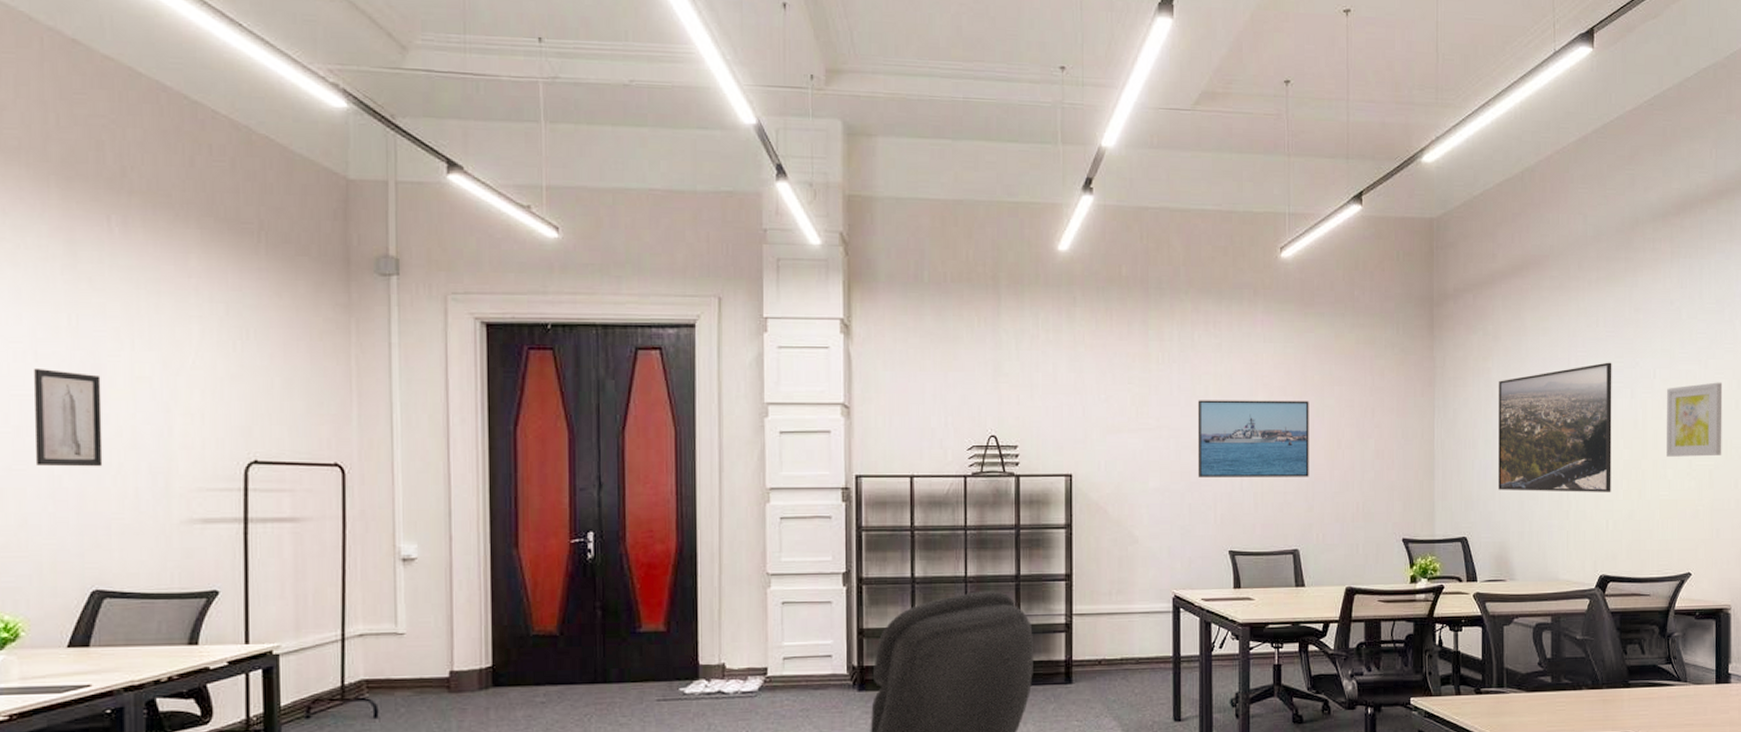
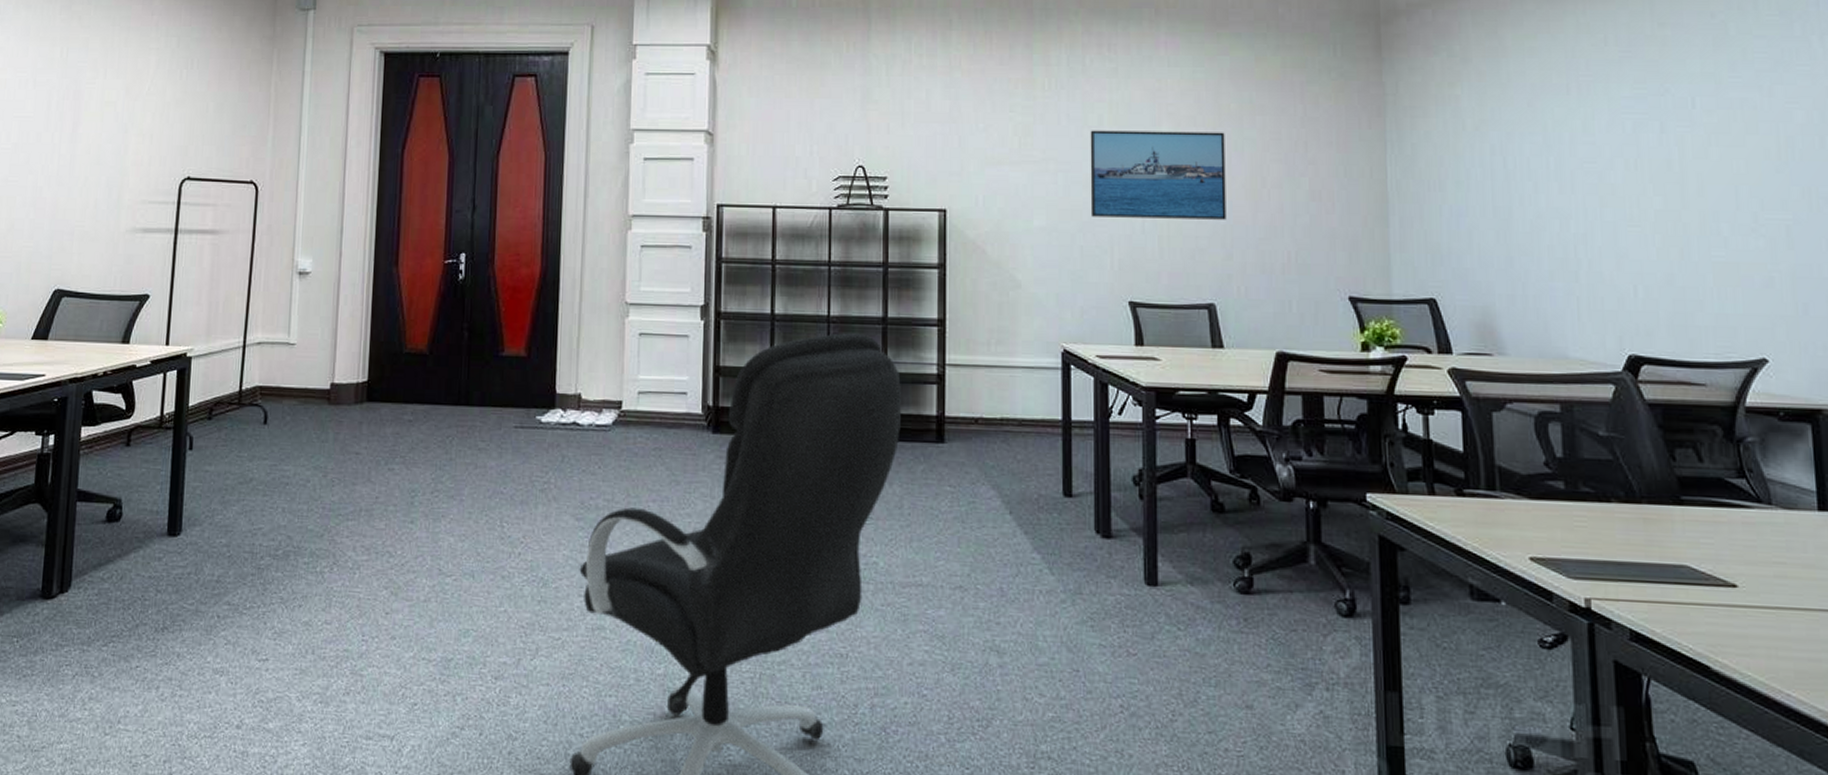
wall art: present [34,367,103,467] -> none [25,93,80,180]
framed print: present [1498,362,1612,492] -> none [1471,88,1639,250]
wall art: present [1667,382,1723,457] -> none [1713,114,1804,209]

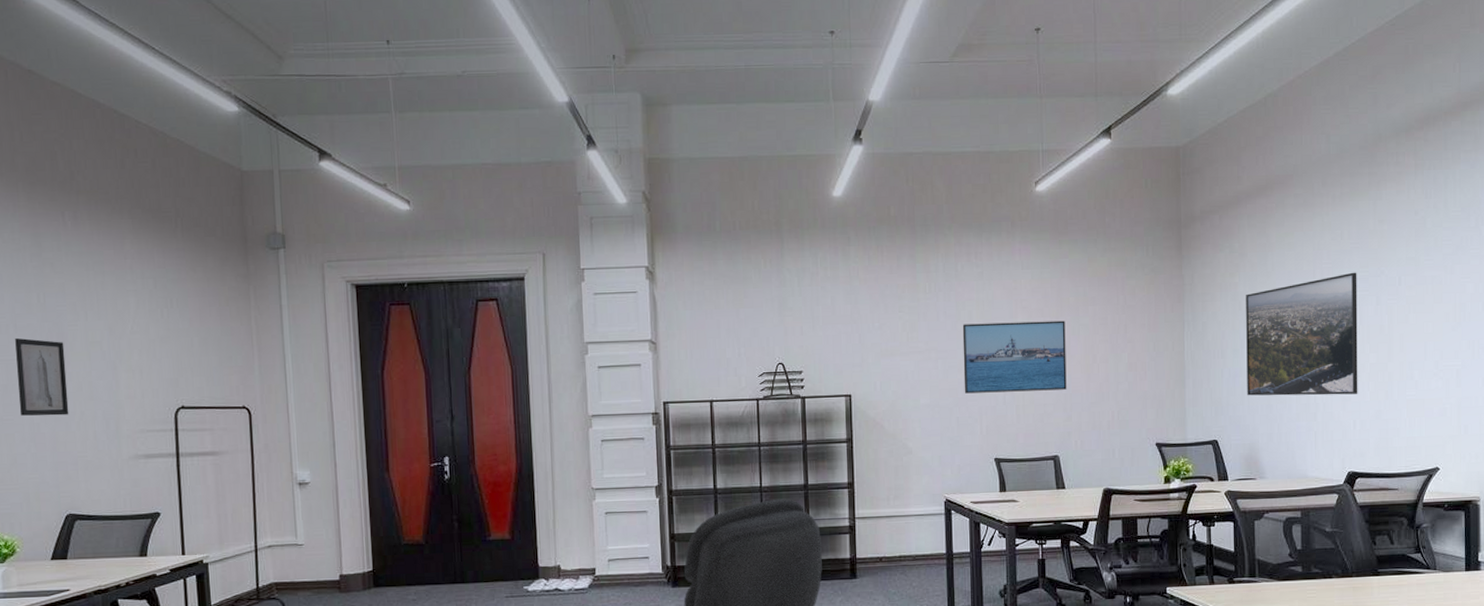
wall art: none [25,93,80,180] -> present [15,337,69,416]
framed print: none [1471,88,1639,250] -> present [1246,272,1358,396]

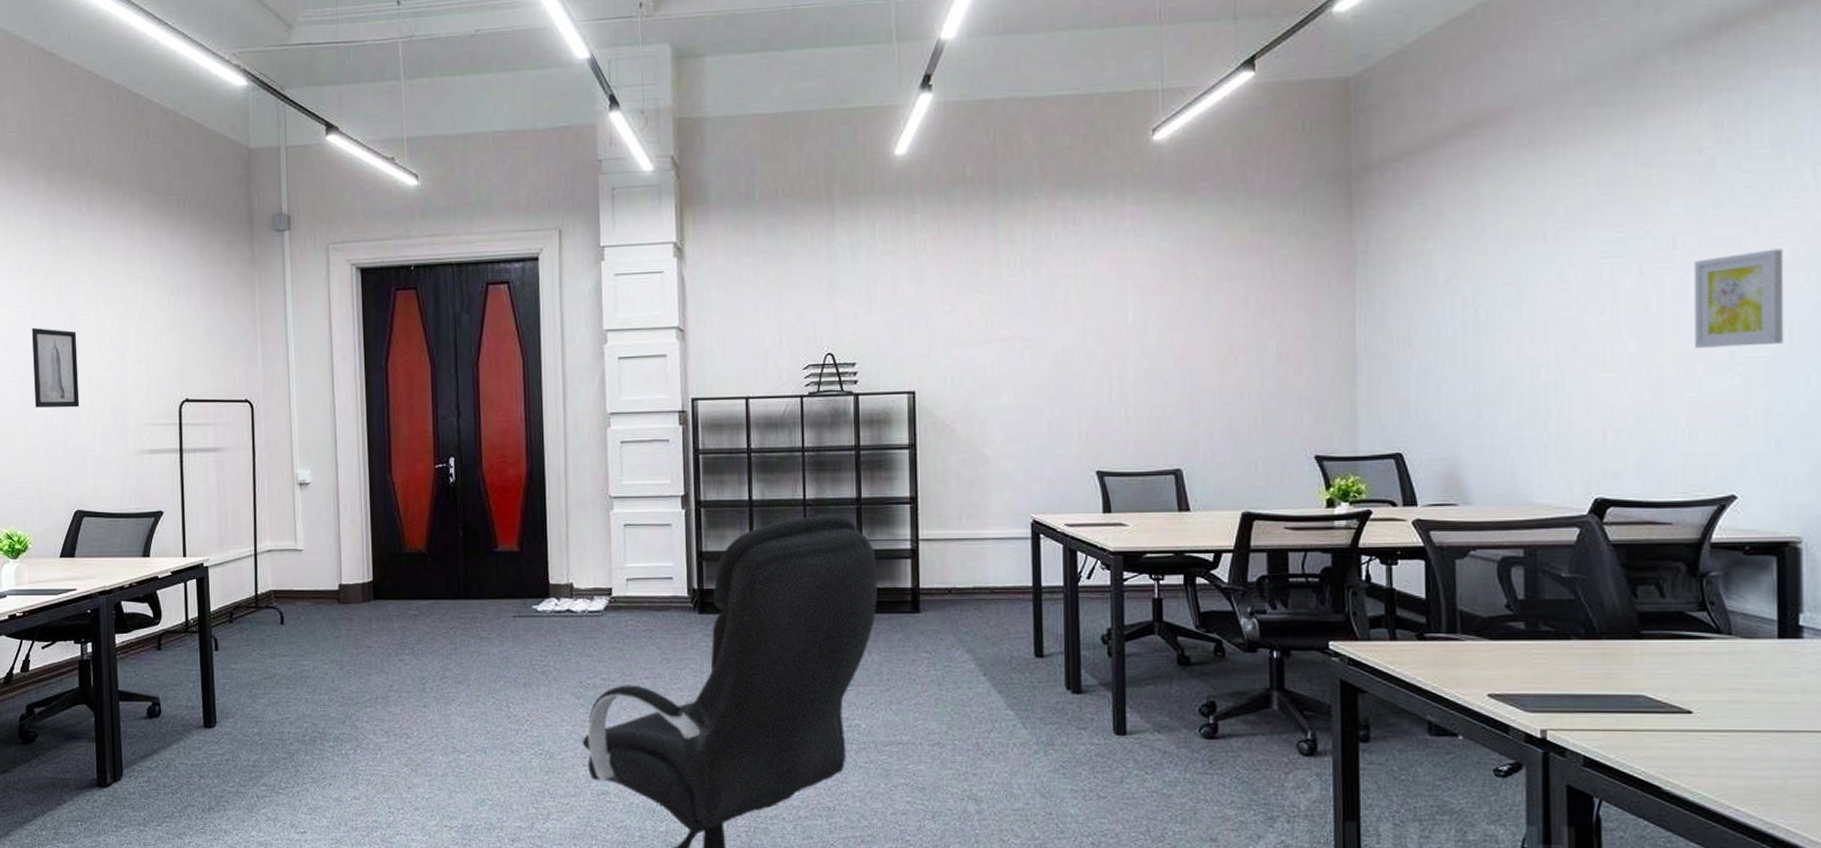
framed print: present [962,320,1067,394] -> none [1056,300,1193,391]
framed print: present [1246,272,1358,396] -> none [1444,232,1610,397]
wall art: none [1413,286,1469,359] -> present [1695,248,1784,348]

